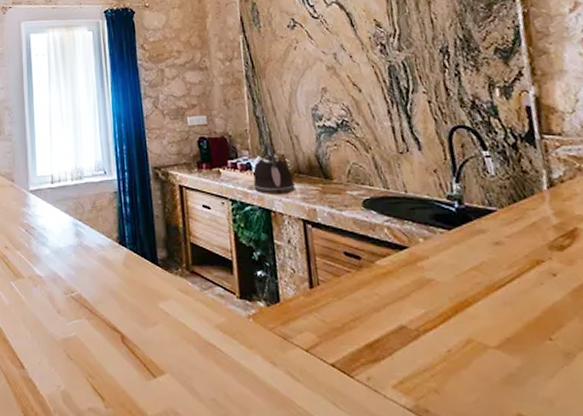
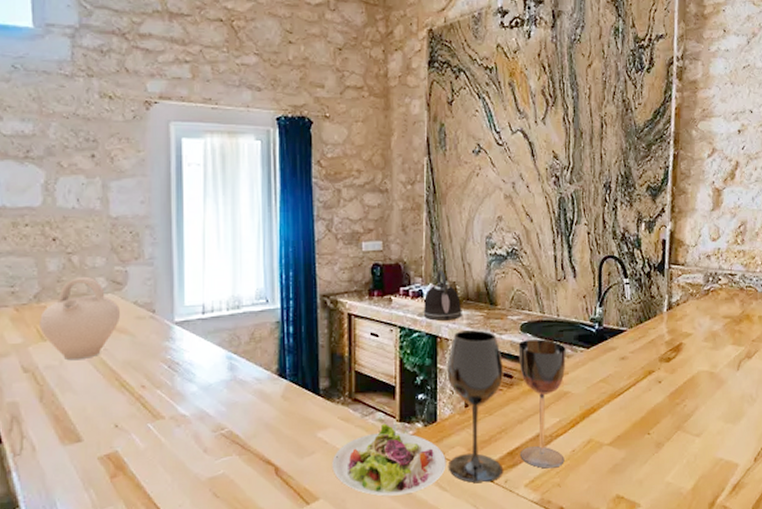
salad plate: none [175,299,296,380] -> present [332,423,446,496]
wineglass: none [284,205,363,378] -> present [447,330,504,483]
wineglass: none [362,216,440,369] -> present [518,338,566,469]

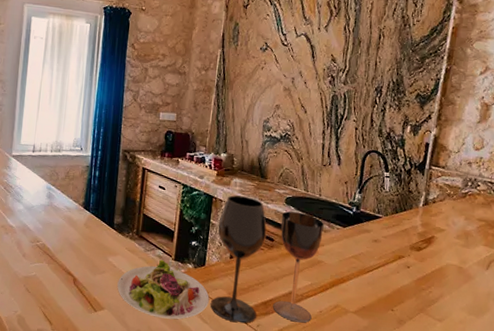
kettle: present [423,269,462,321] -> none [203,143,237,186]

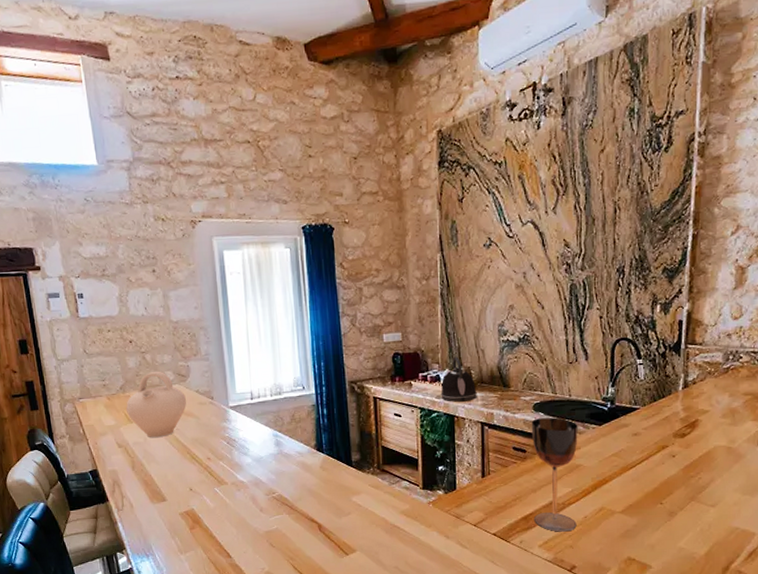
salad plate: present [117,259,209,319] -> none [365,491,466,551]
kettle: none [203,143,237,186] -> present [441,356,477,402]
wineglass: present [210,195,267,324] -> none [464,410,518,543]

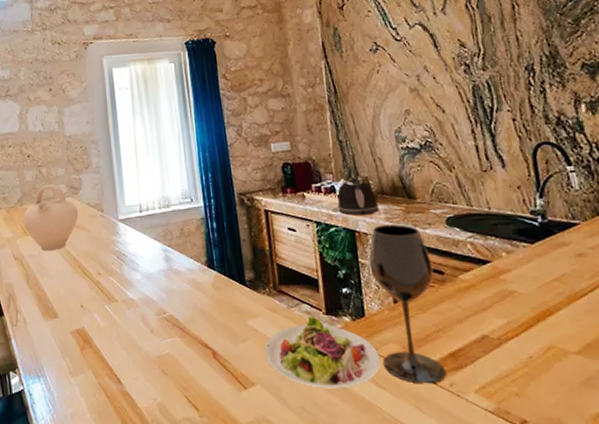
salad plate: none [365,491,466,551] -> present [264,316,381,389]
wineglass: none [464,410,518,543] -> present [369,224,446,384]
wineglass: present [531,417,578,532] -> none [445,233,521,375]

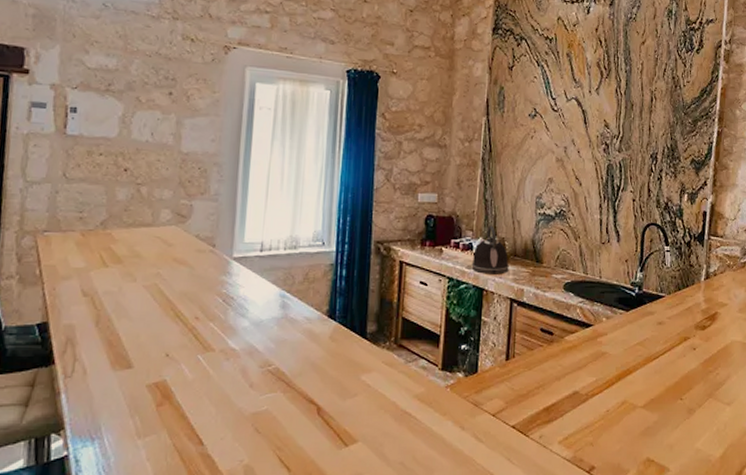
jug: present [23,184,78,251] -> none [103,207,182,288]
salad plate: present [264,316,381,389] -> none [373,371,484,443]
wineglass: present [369,224,446,384] -> none [485,285,546,437]

